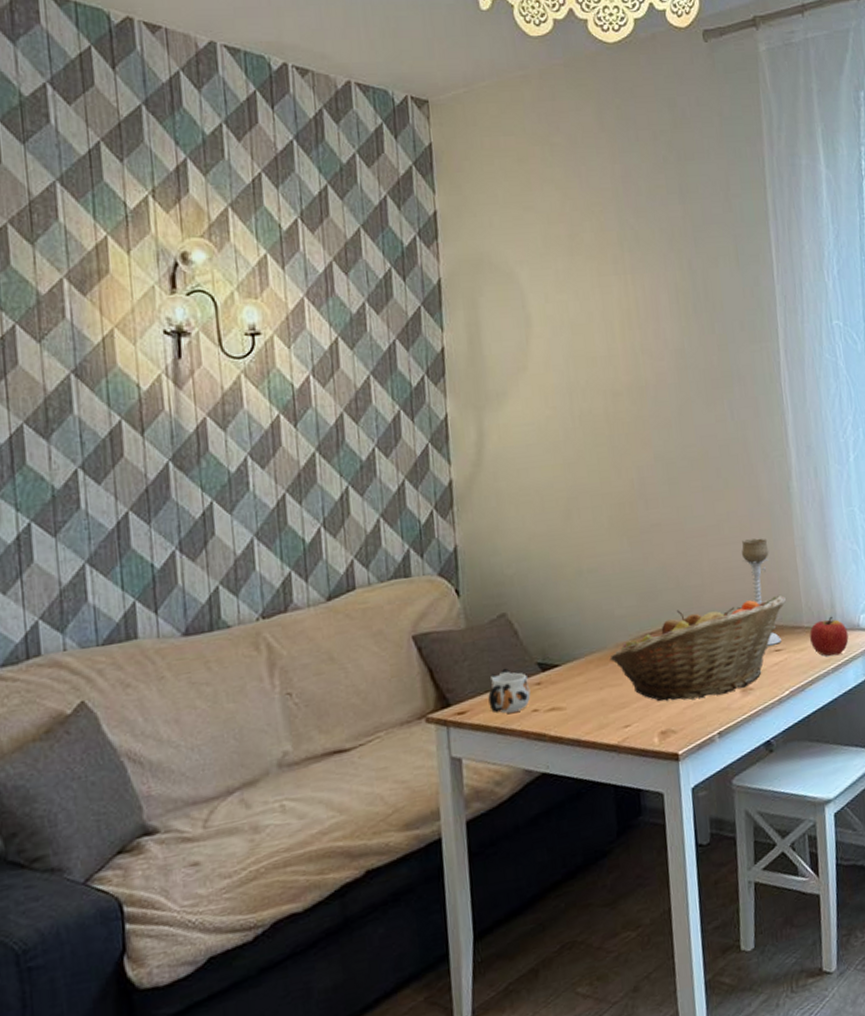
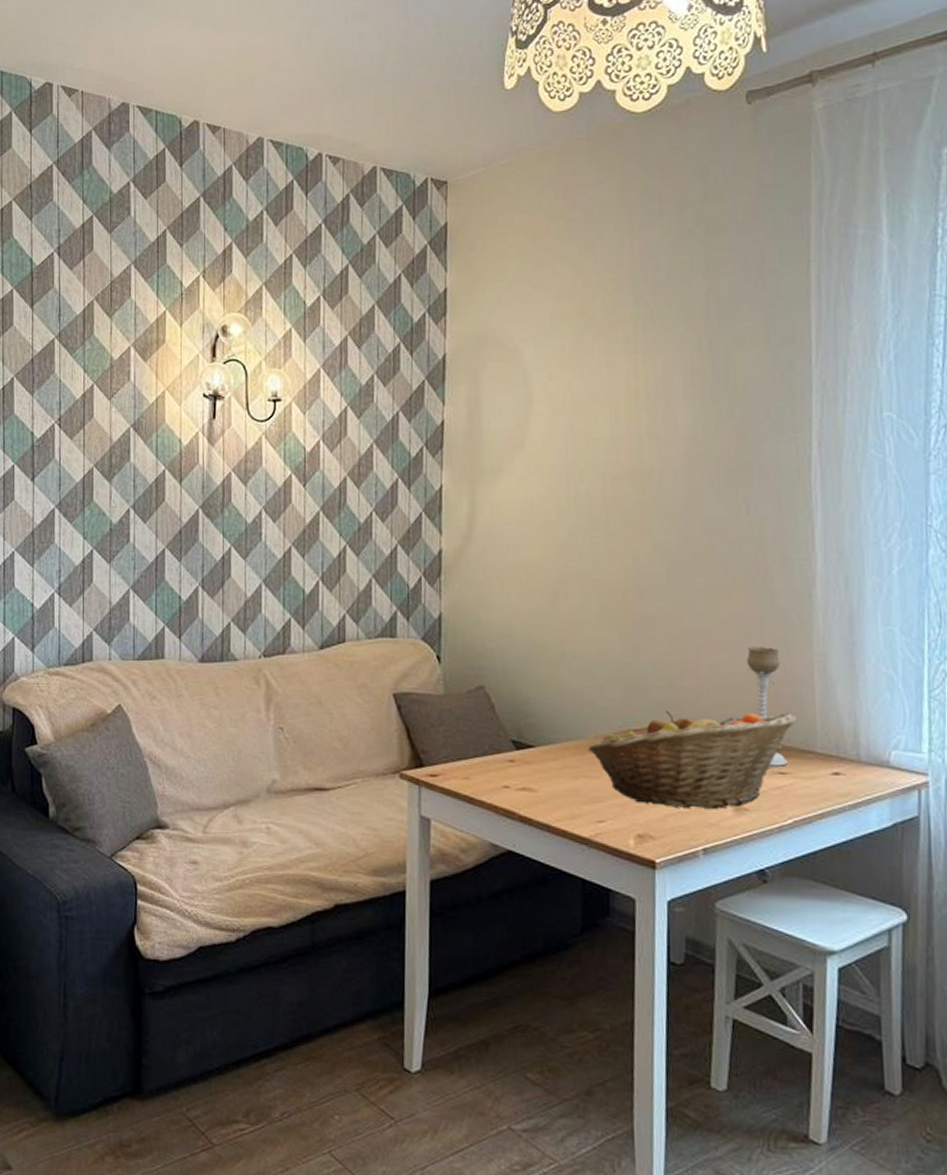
mug: present [488,668,531,714] -> none [461,740,503,784]
apple: present [809,616,849,656] -> none [824,746,874,792]

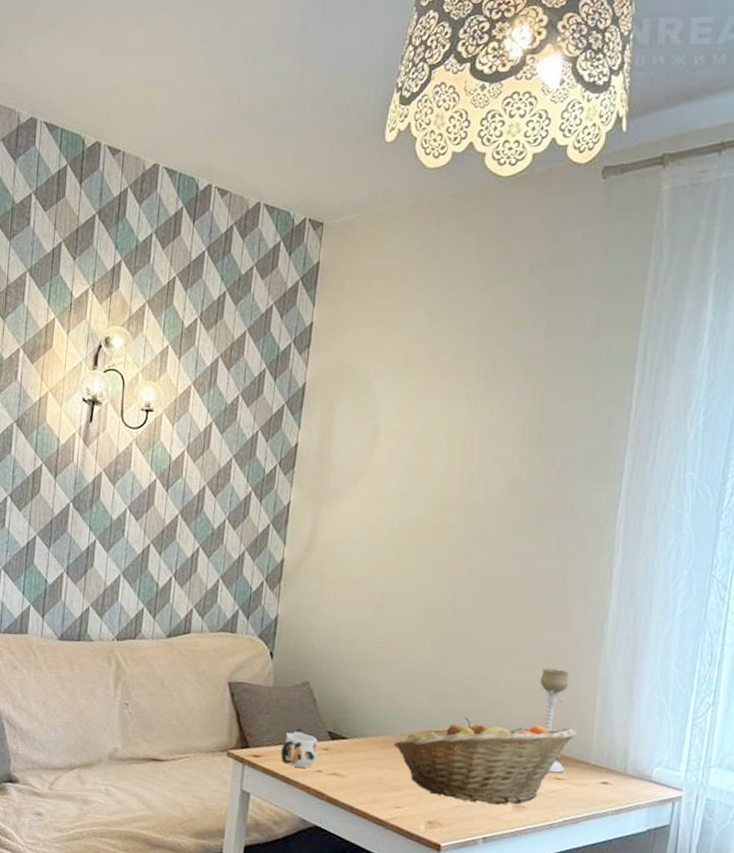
mug: none [461,740,503,784] -> present [281,728,318,768]

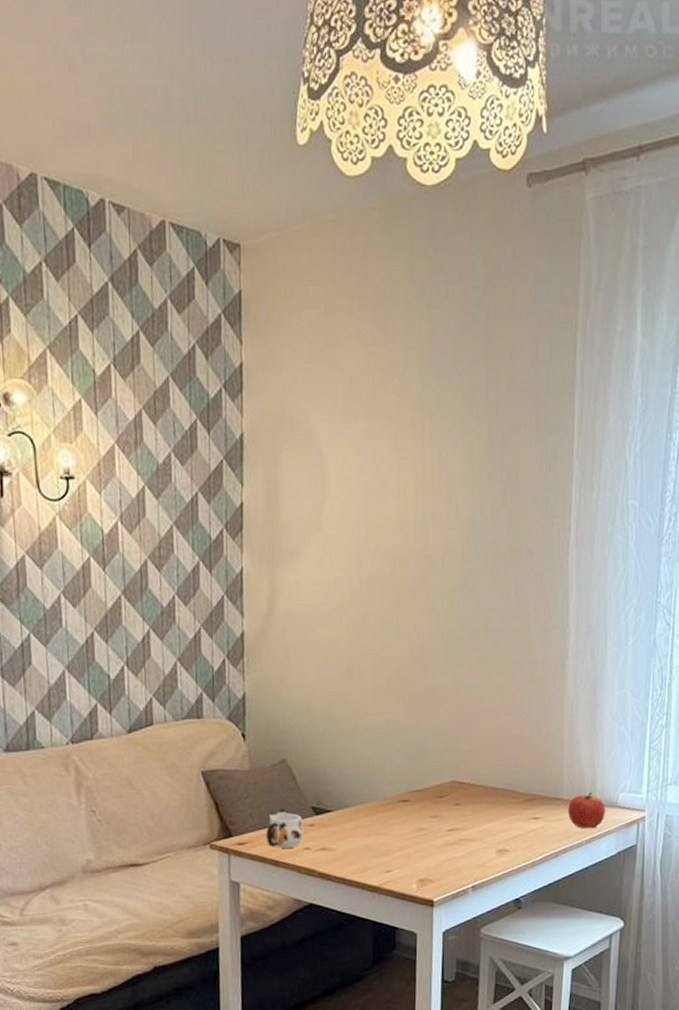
fruit basket: present [393,717,577,805] -> none [378,768,549,854]
candle holder: present [539,668,570,773] -> none [510,712,540,813]
apple: none [594,760,637,800] -> present [568,791,605,829]

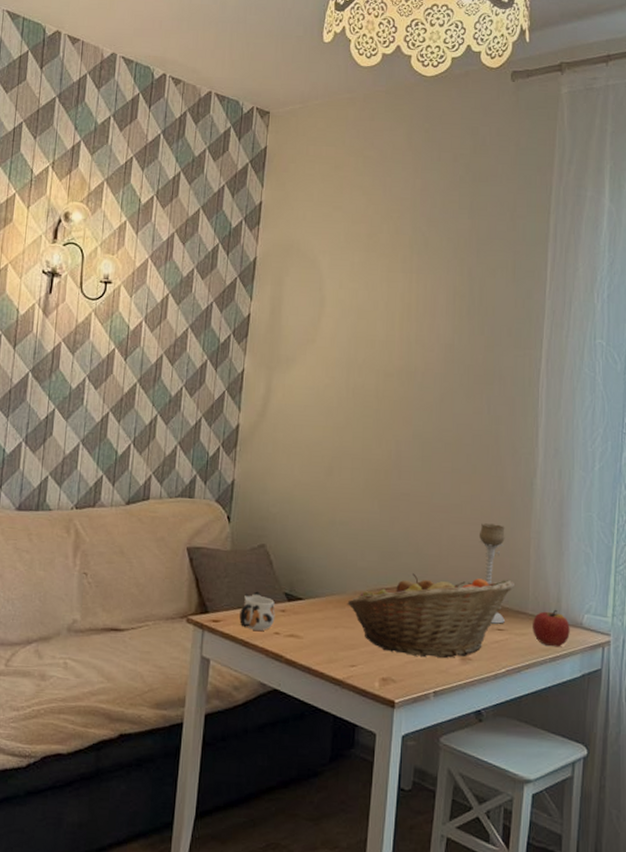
fruit basket: none [378,768,549,854] -> present [347,573,514,658]
candle holder: none [510,712,540,813] -> present [478,523,505,624]

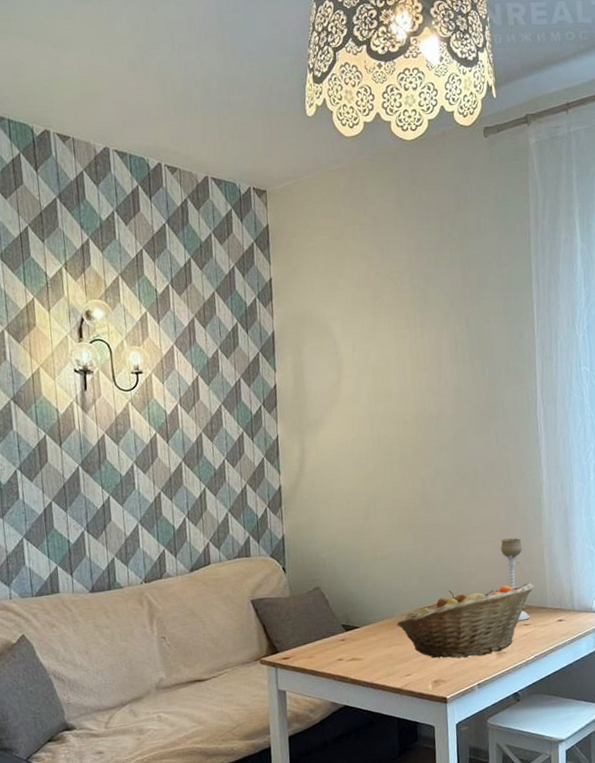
mug: present [239,591,275,631] -> none [306,627,337,661]
apple: present [533,609,570,647] -> none [552,600,583,631]

